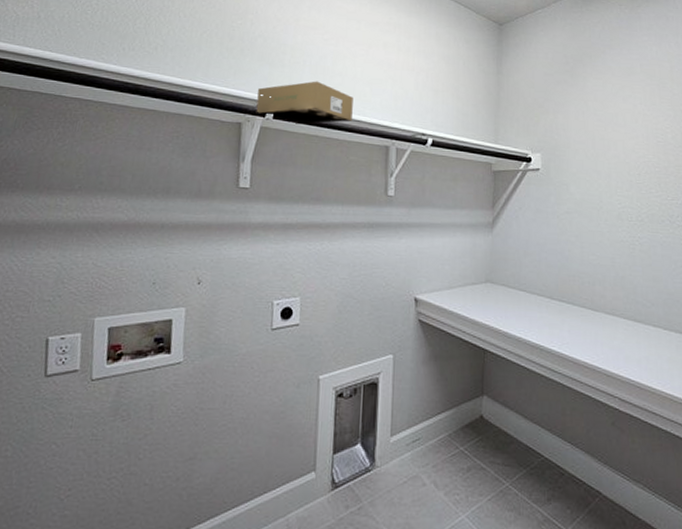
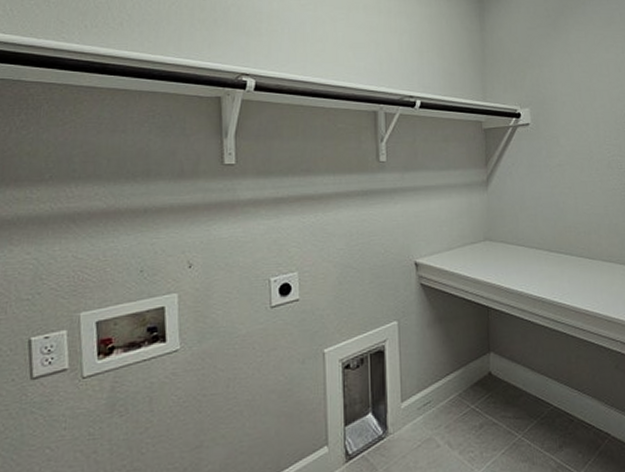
box: present [256,81,353,125] -> none [235,48,337,95]

